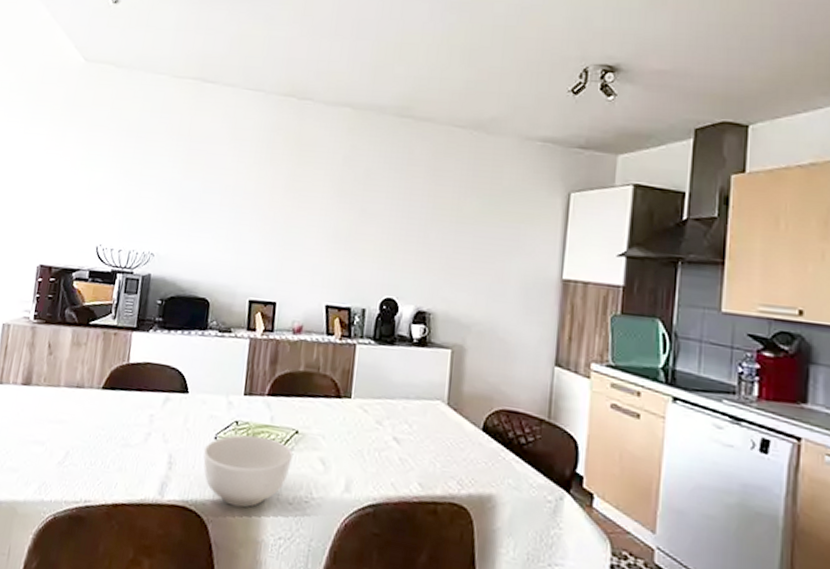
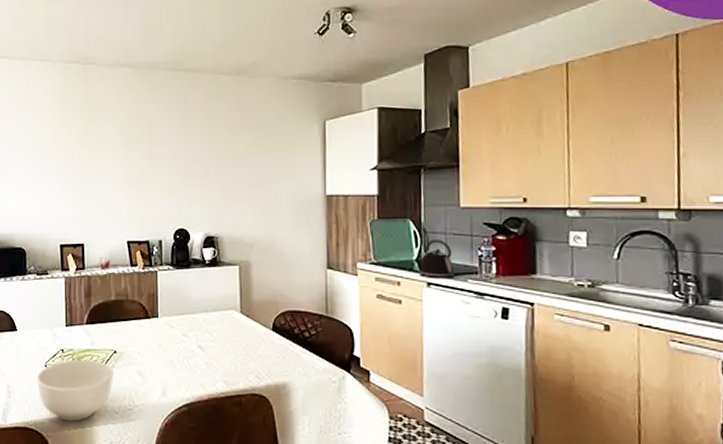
kettle: none [665,346,708,397] -> present [419,240,455,280]

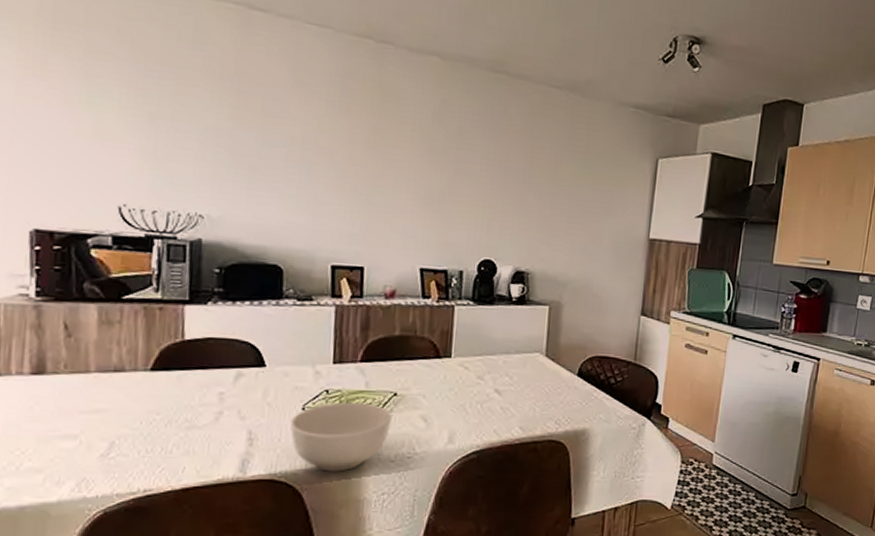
kettle: present [419,240,455,280] -> none [727,293,760,333]

